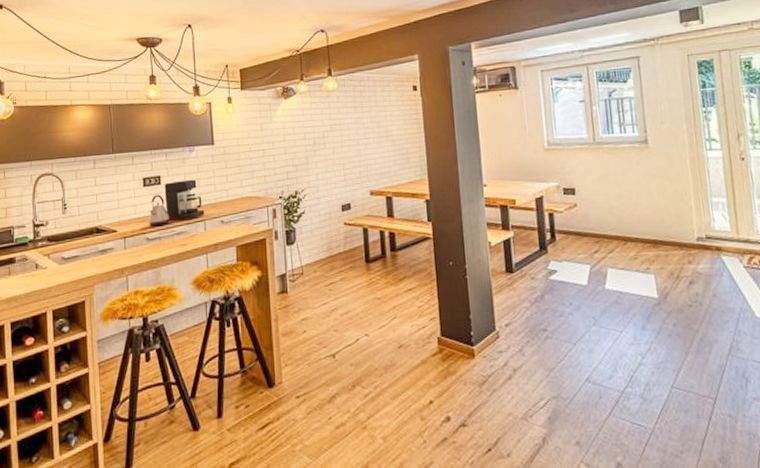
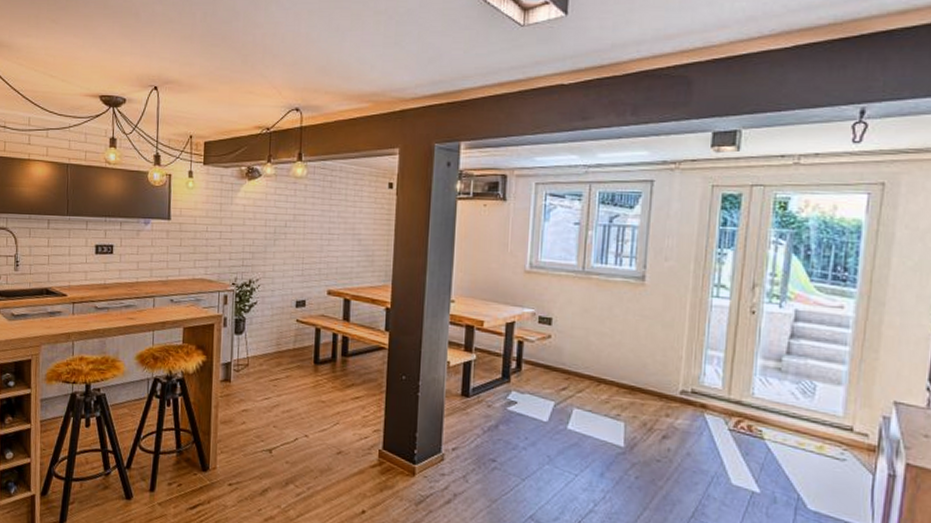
kettle: present [148,194,170,227] -> none [97,264,119,297]
coffee maker: present [164,179,205,222] -> none [116,252,155,295]

